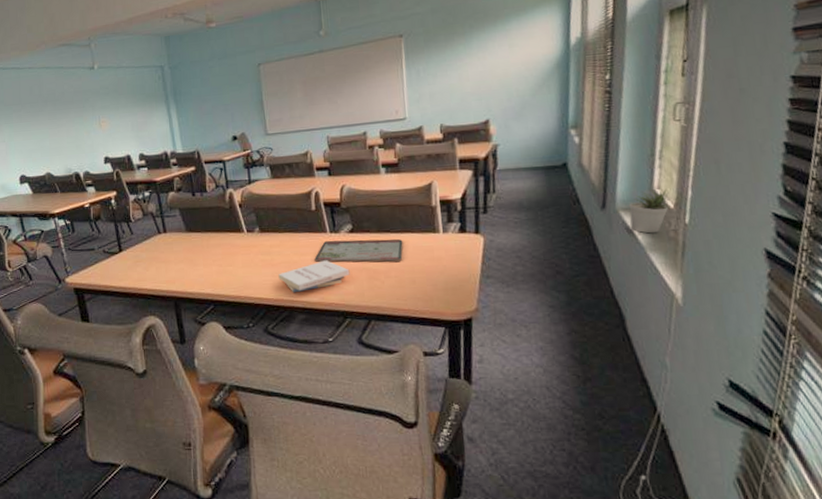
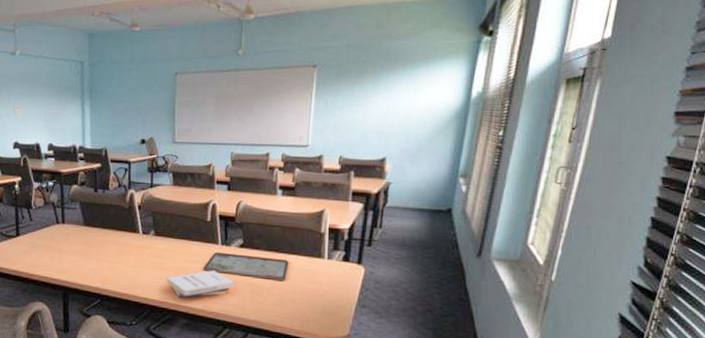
potted plant: present [628,189,671,234] -> none [502,245,541,286]

